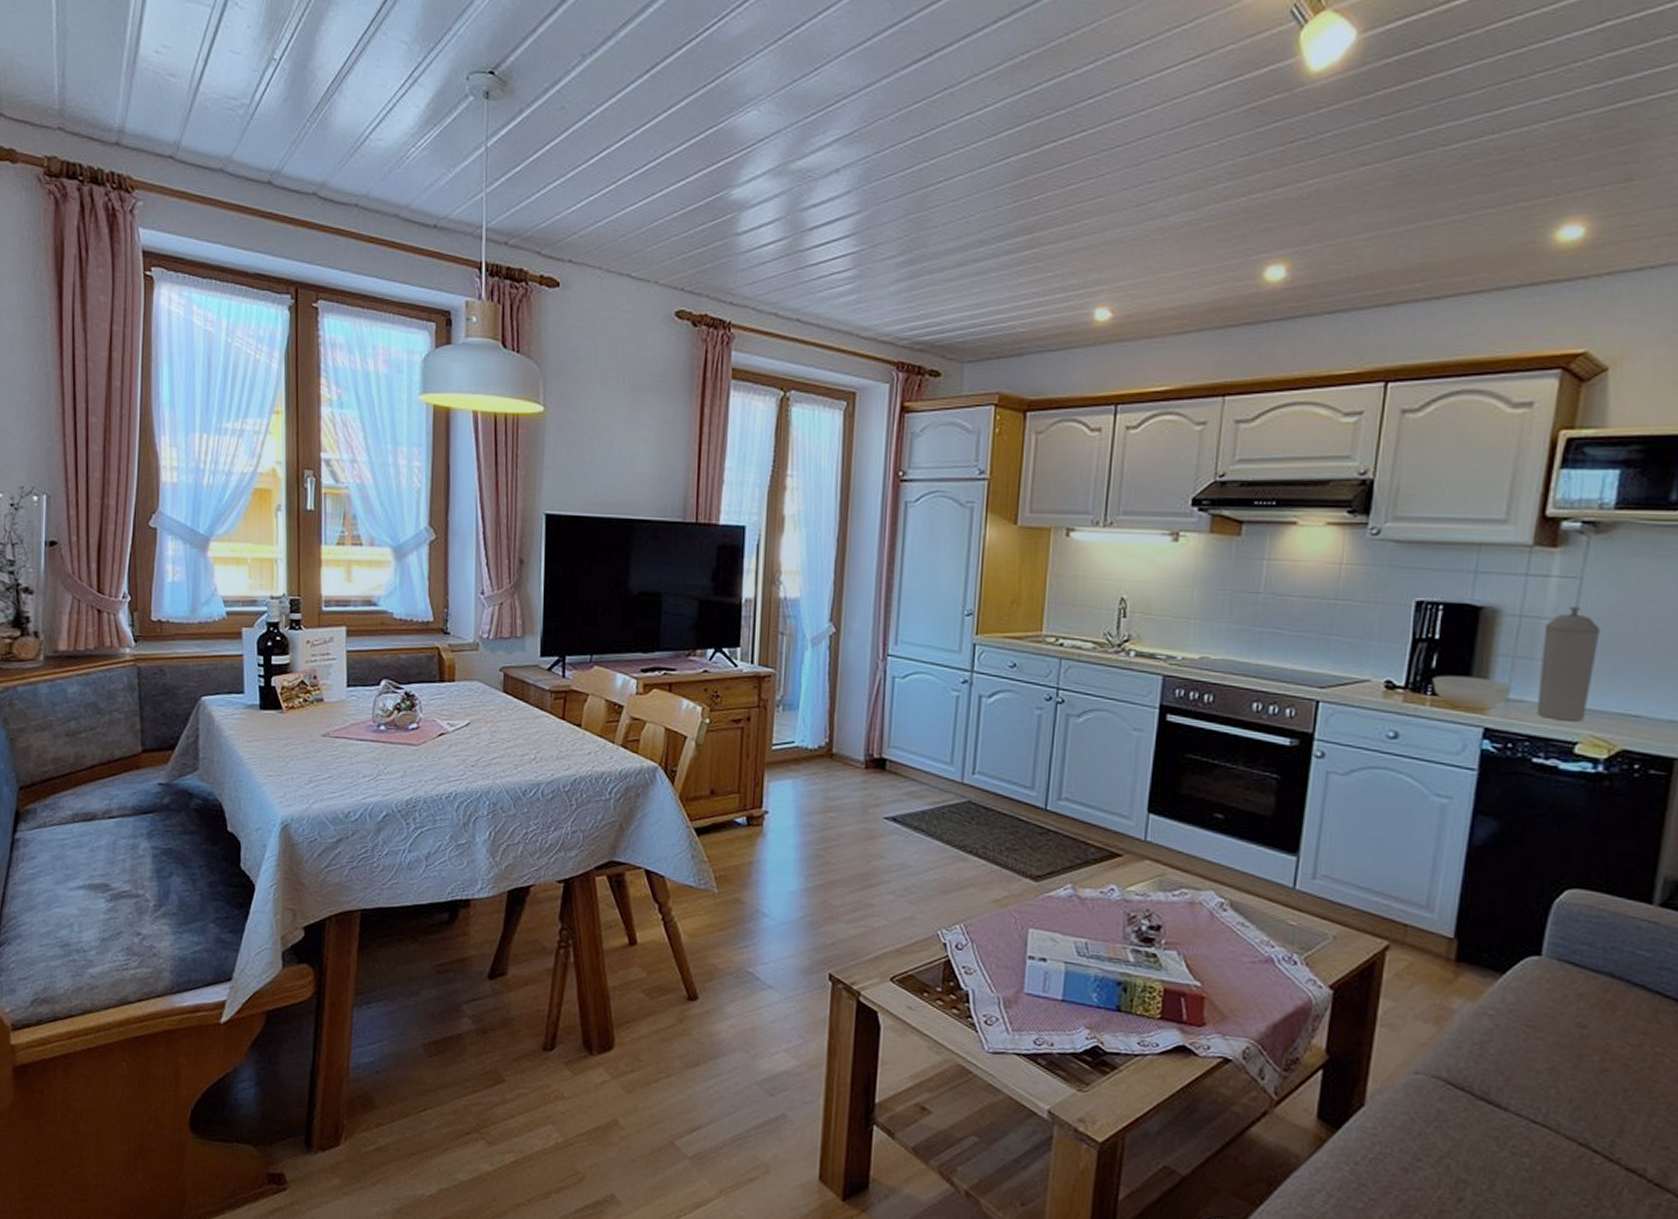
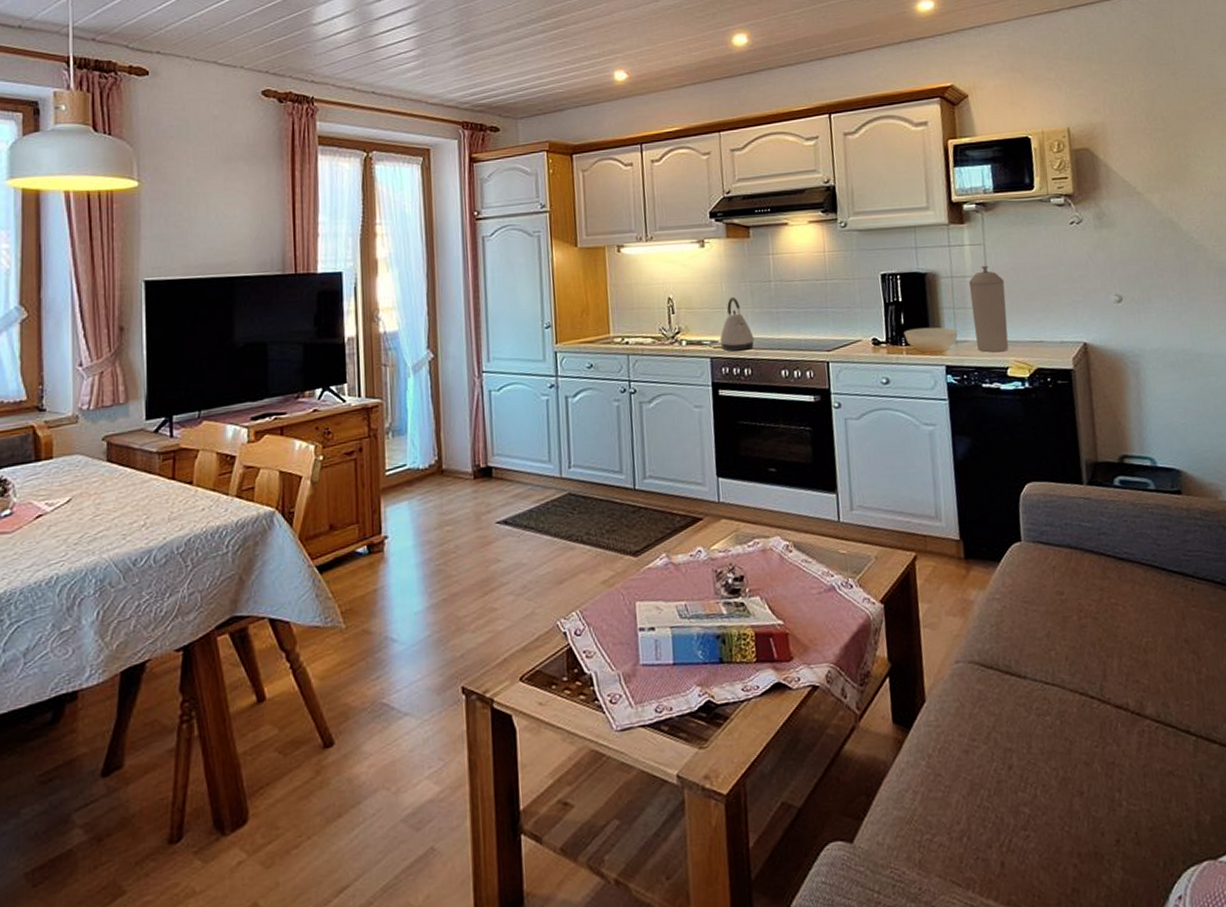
kettle: none [1178,606,1224,674] -> present [719,296,755,353]

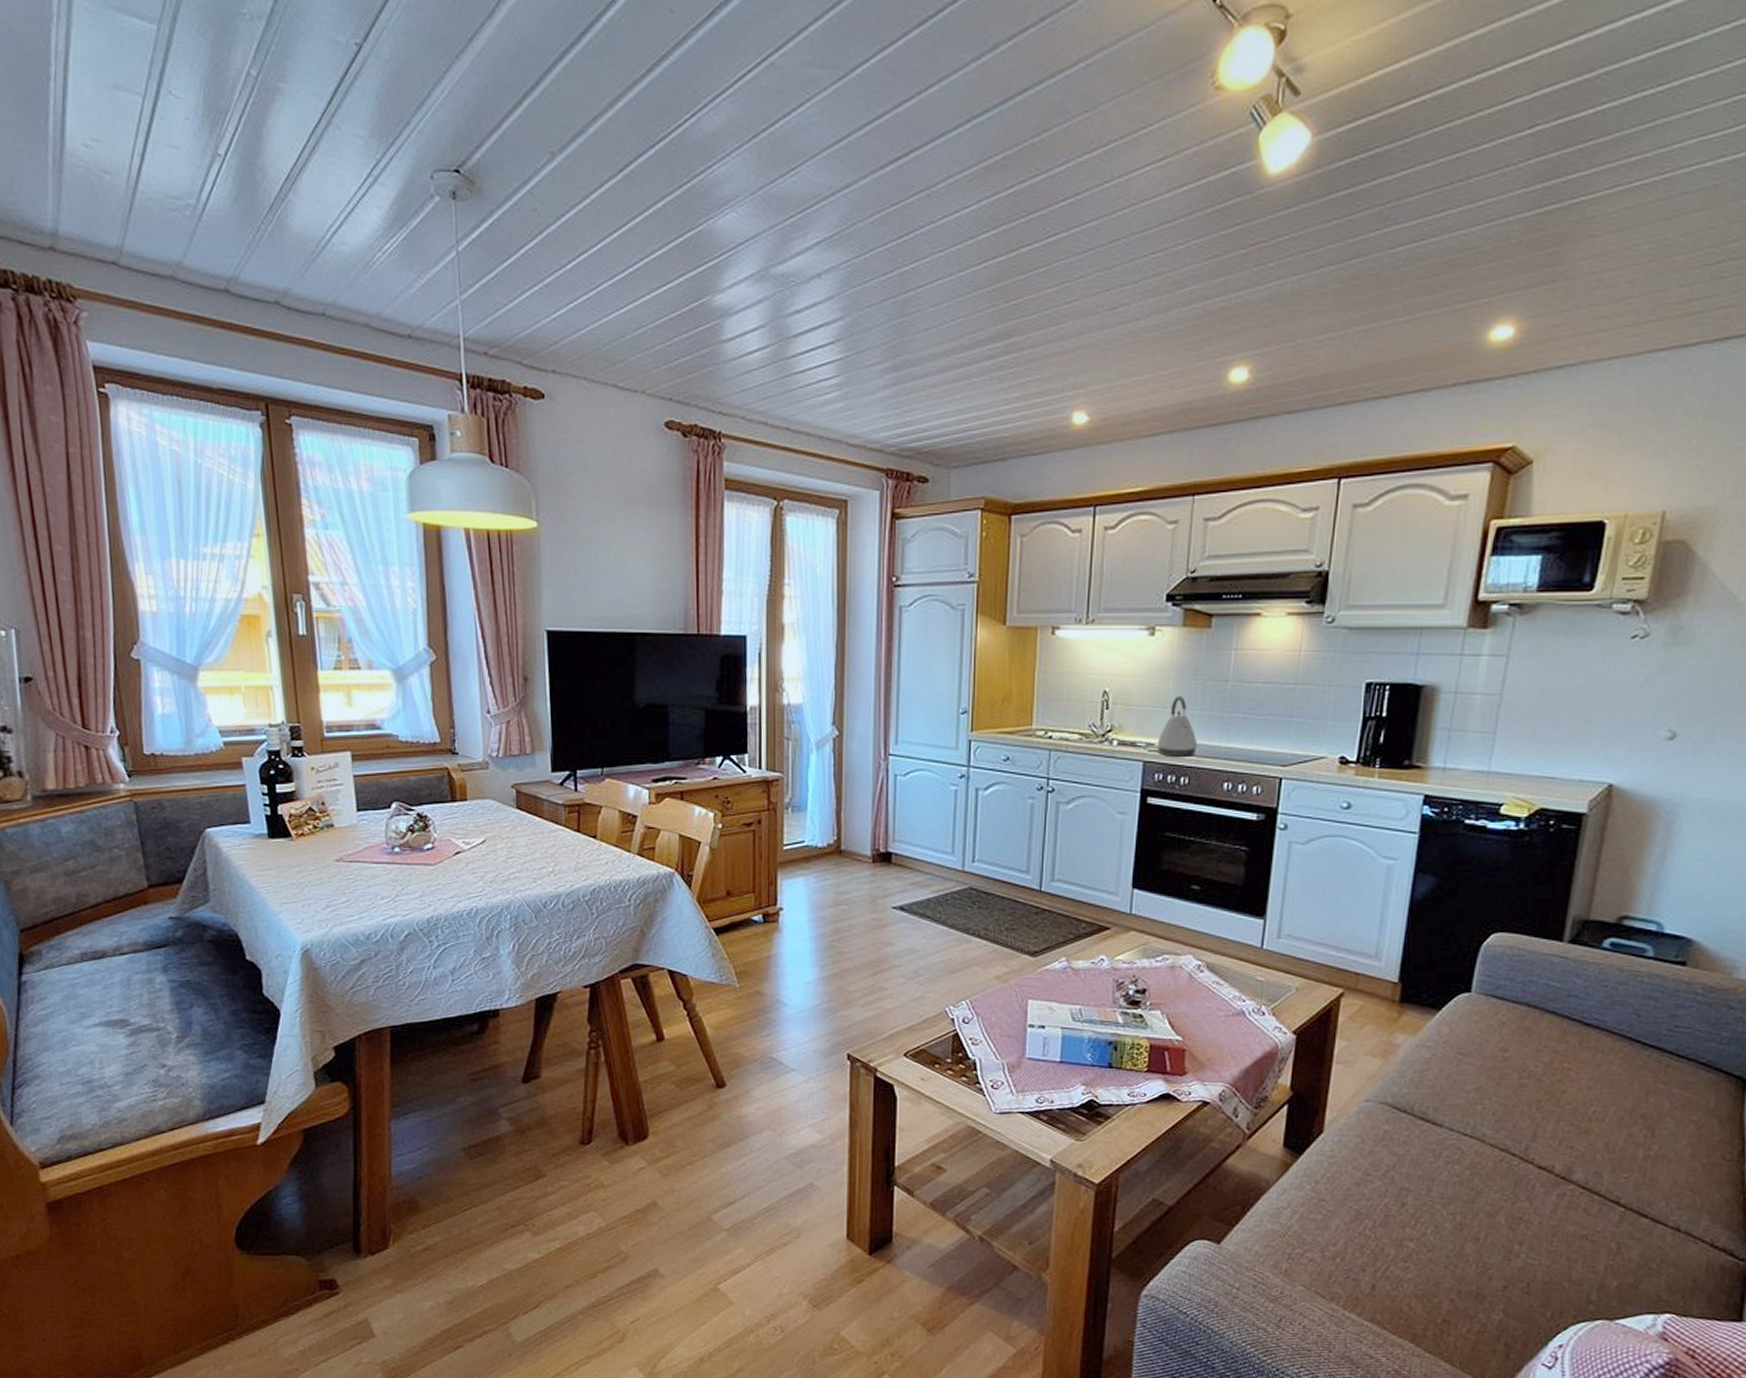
bowl: present [904,327,958,353] -> none [1380,749,1449,778]
canister: present [968,265,1009,353] -> none [1469,681,1524,785]

